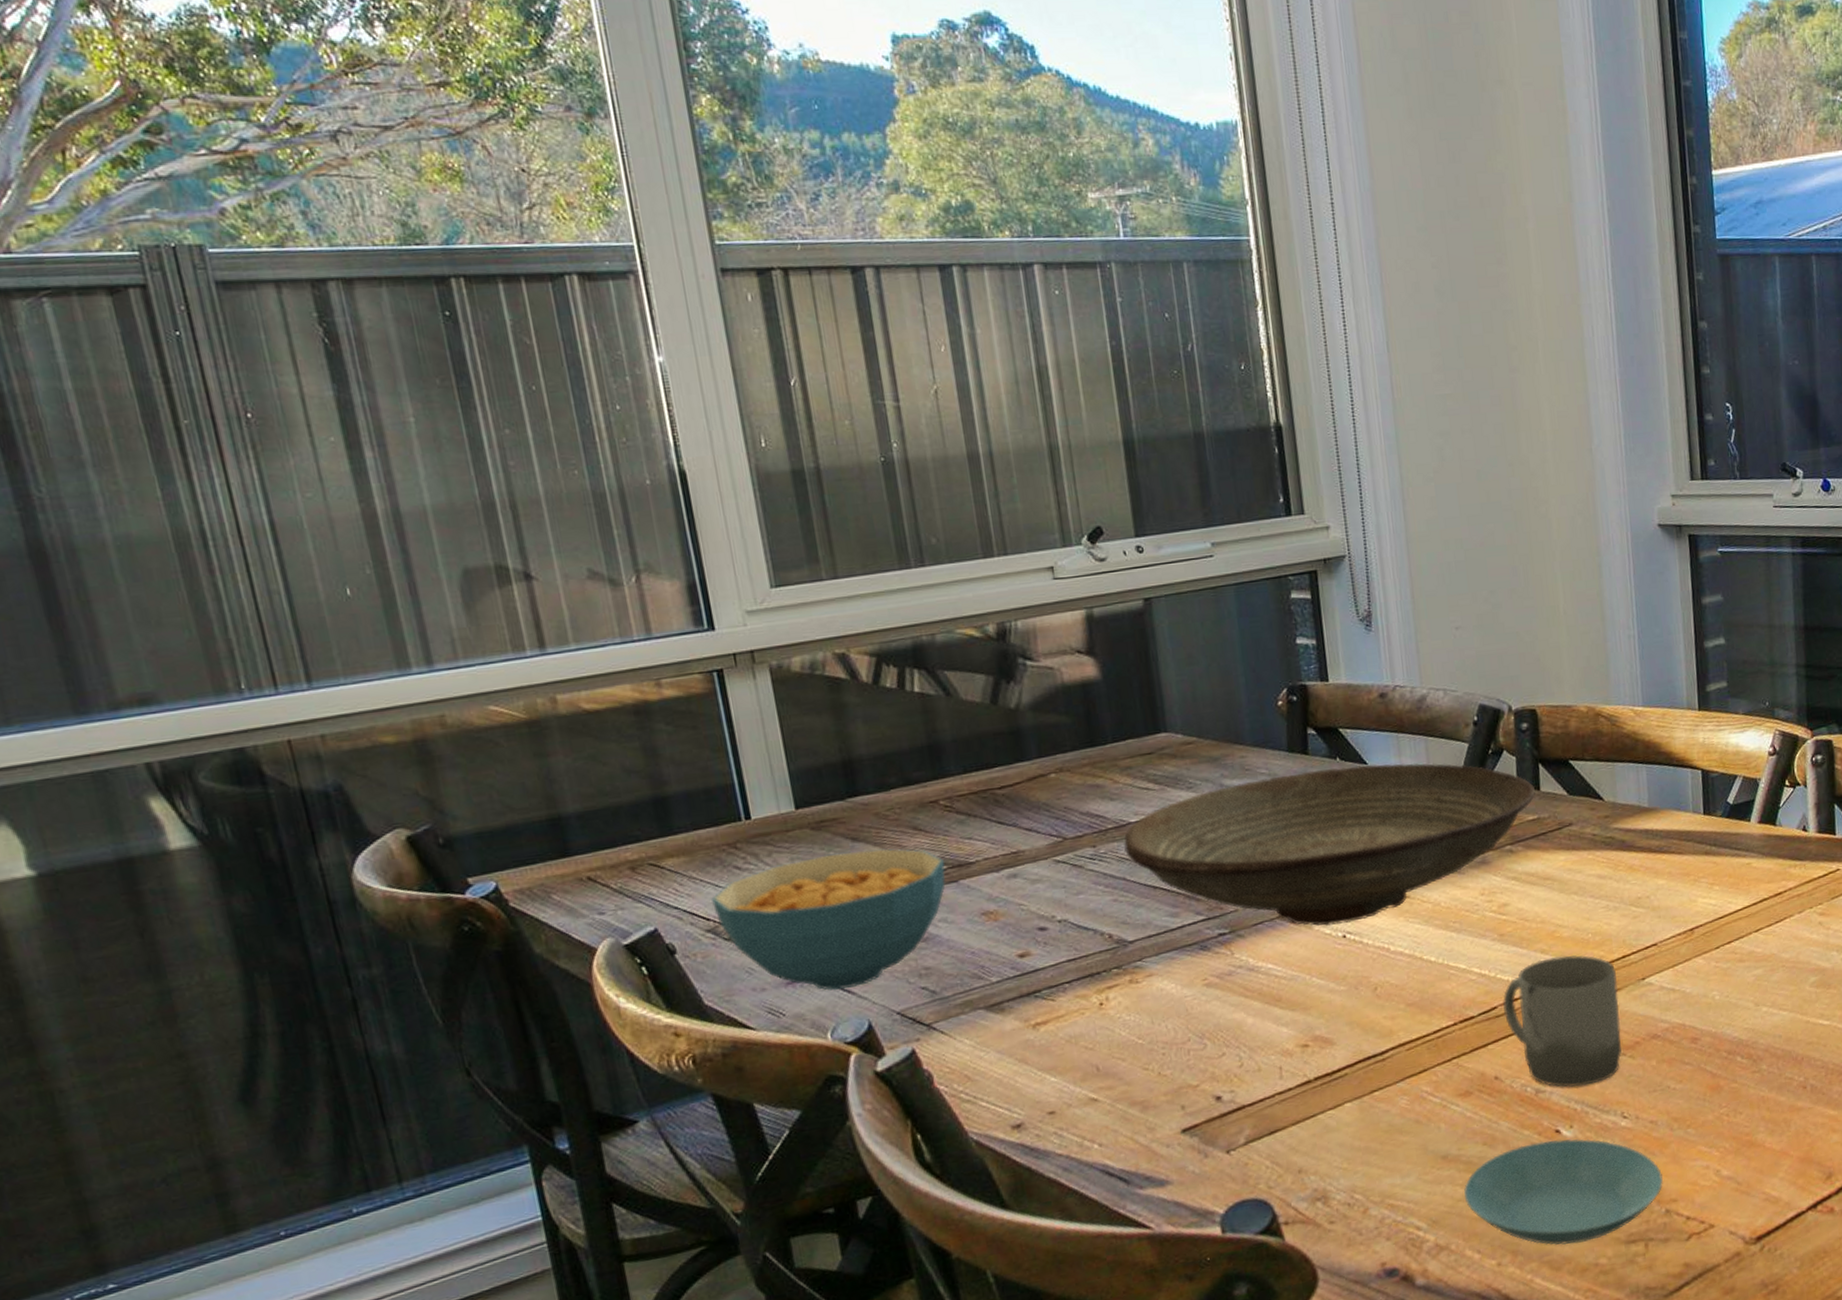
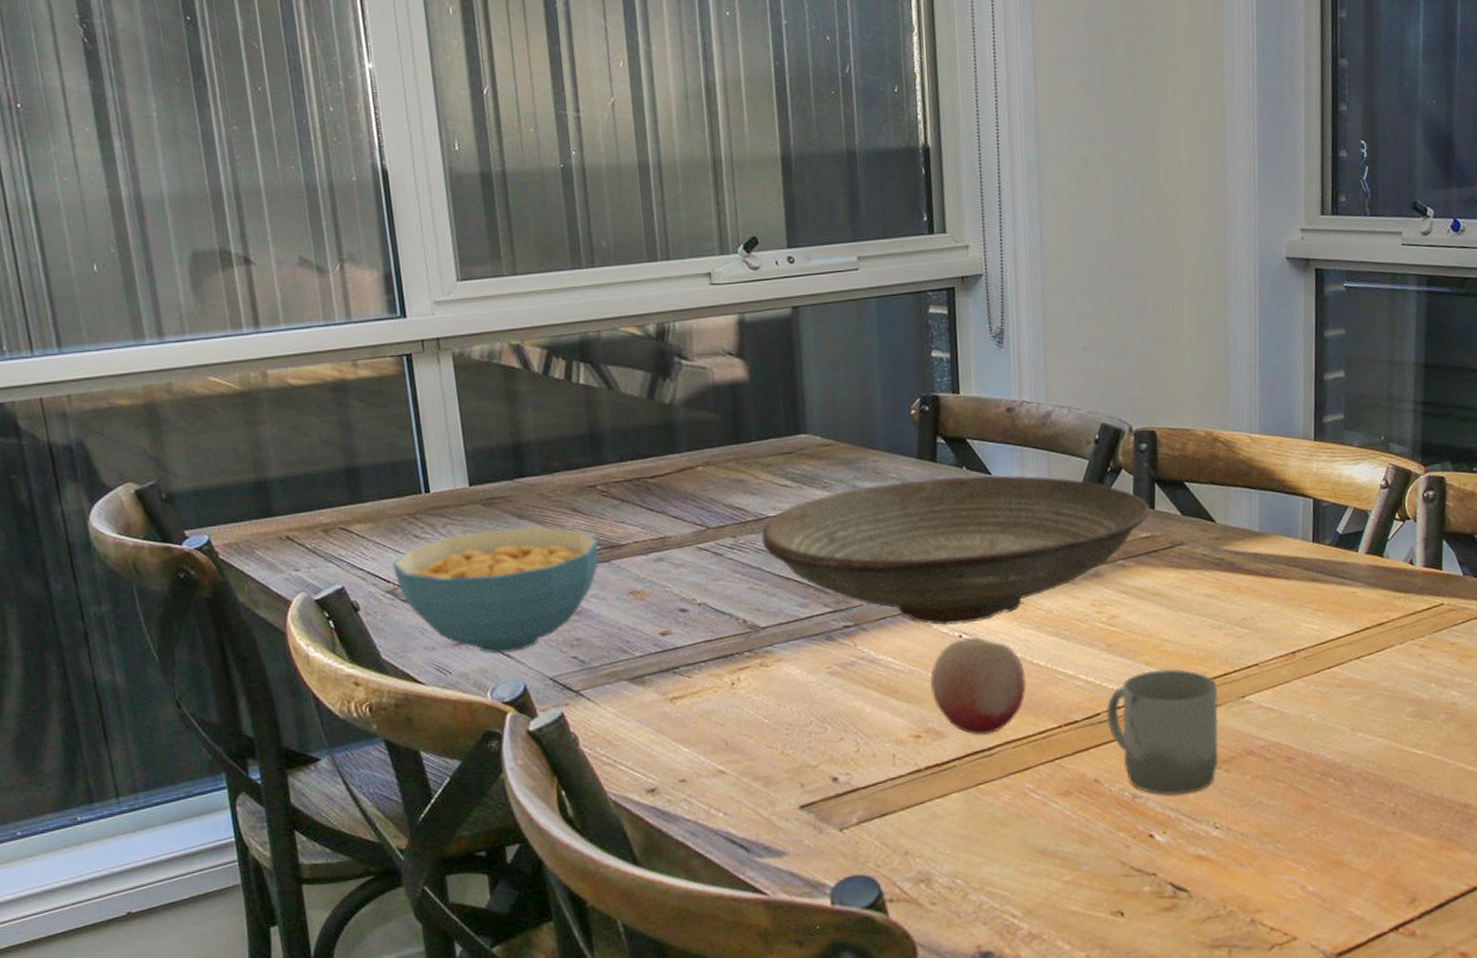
fruit: none [1315,935,1417,1040] -> present [930,636,1026,735]
saucer: present [1464,1139,1663,1245] -> none [1059,844,1250,944]

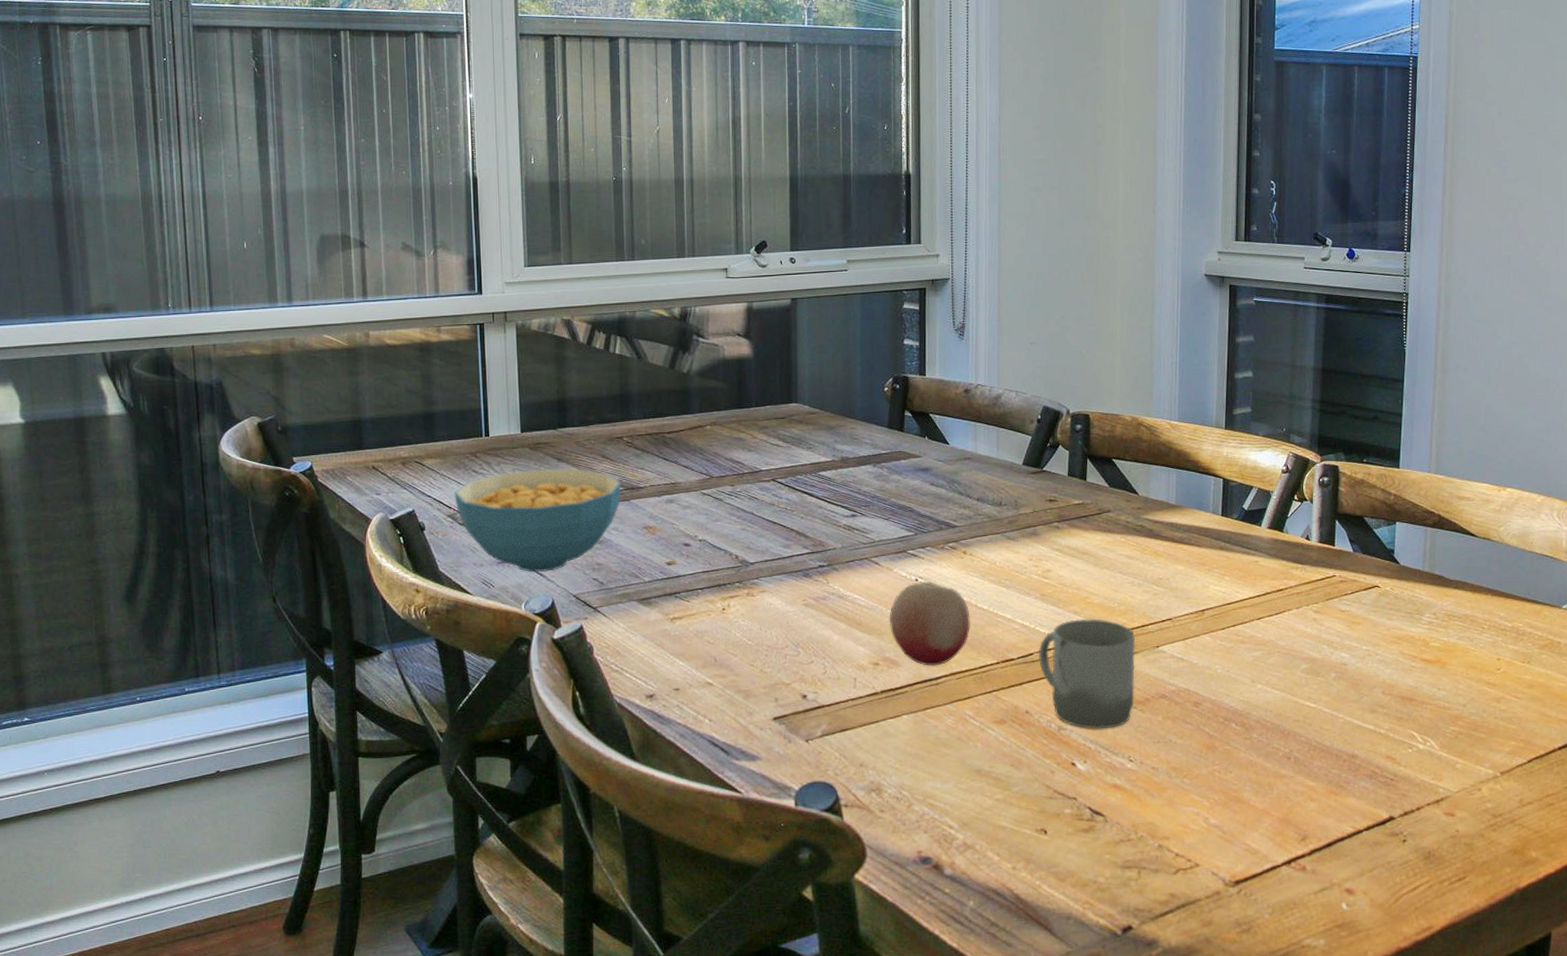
decorative bowl: present [761,475,1150,625] -> none [755,444,1082,570]

